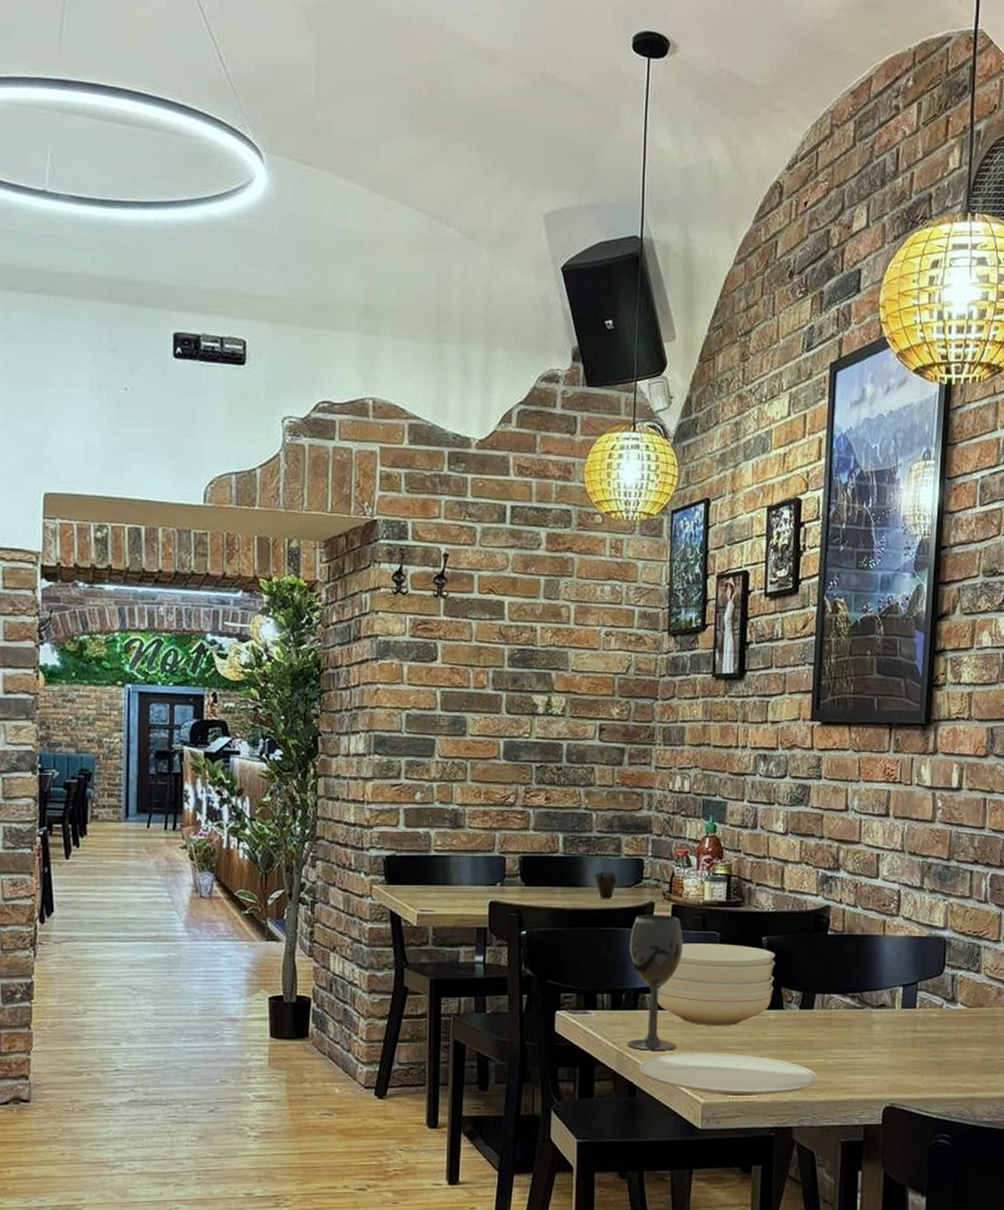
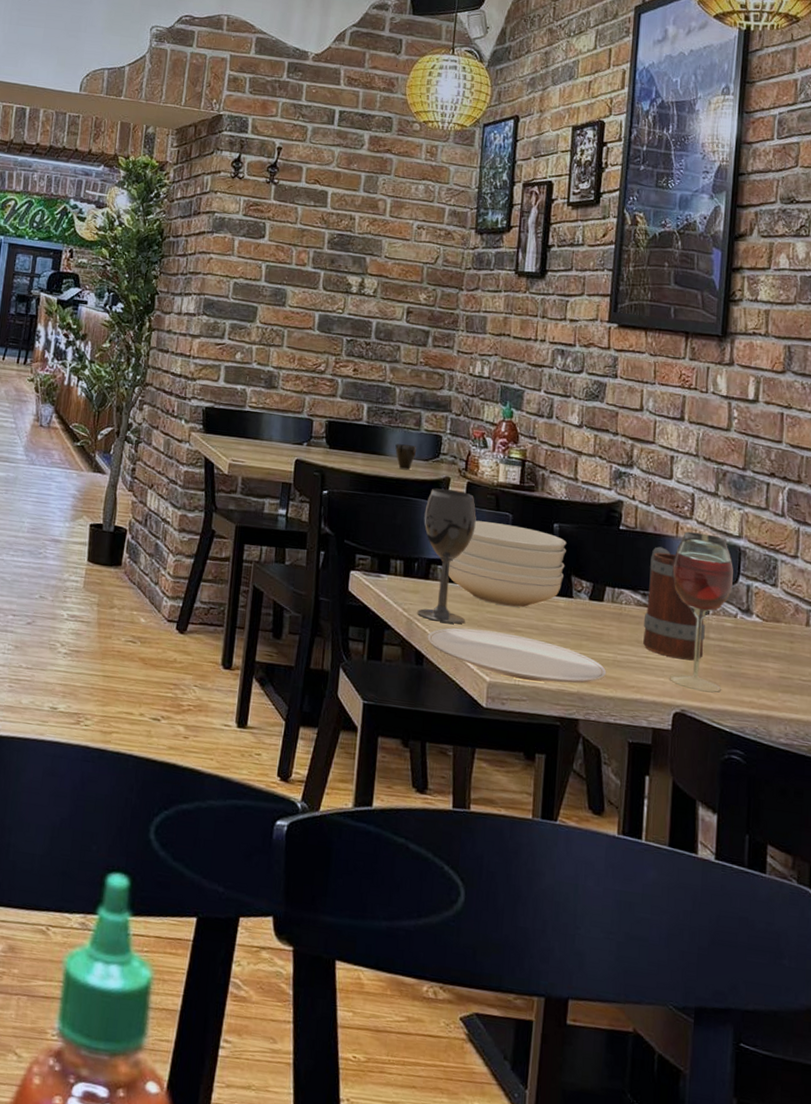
beer mug: none [853,947,913,1055] -> present [643,546,705,661]
wineglass: none [879,929,939,1083] -> present [670,531,733,693]

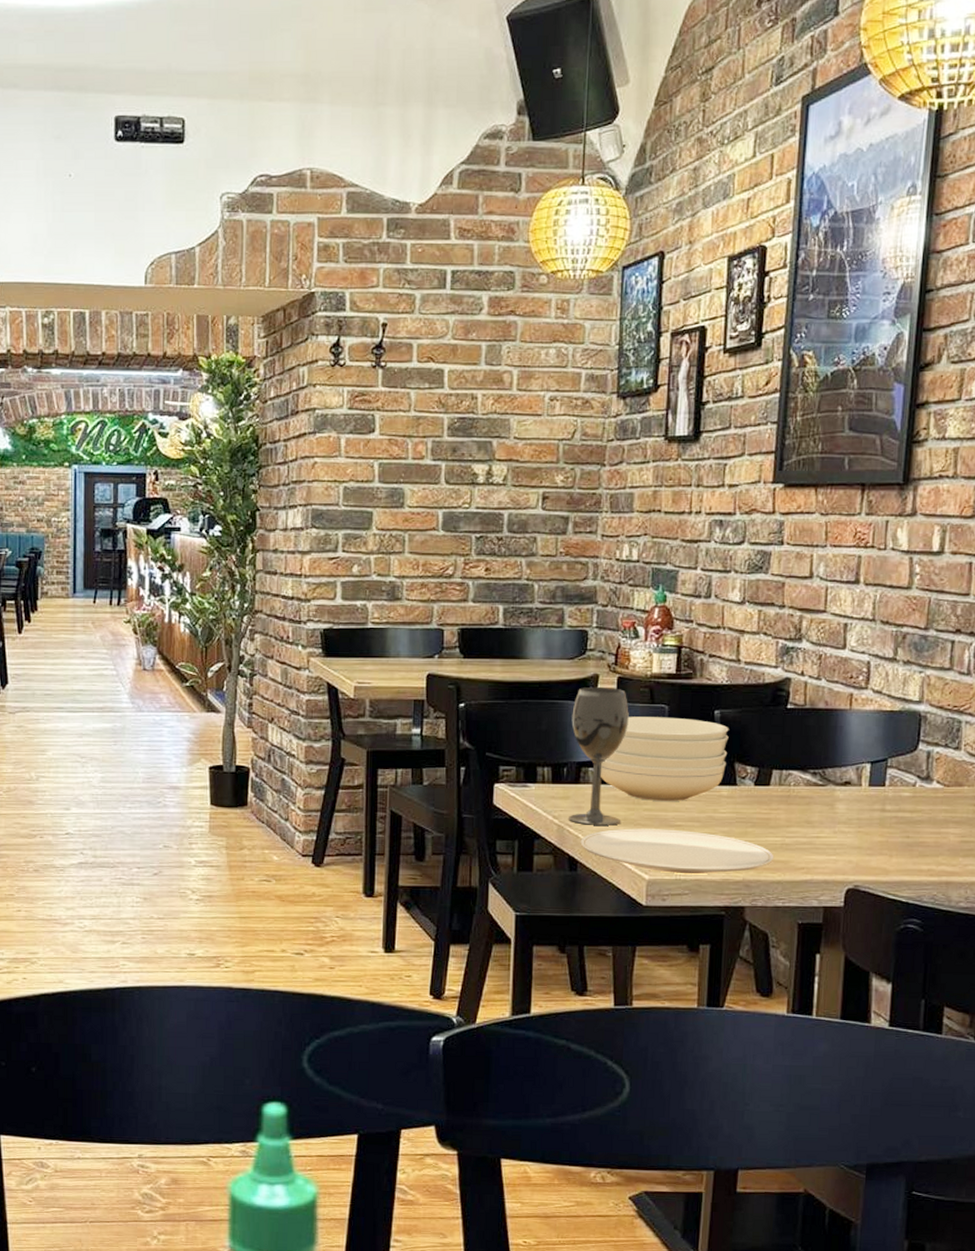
cup: present [395,443,417,471] -> none [536,644,561,672]
beer mug: present [643,546,705,661] -> none [813,722,881,835]
wineglass: present [670,531,733,693] -> none [842,702,913,865]

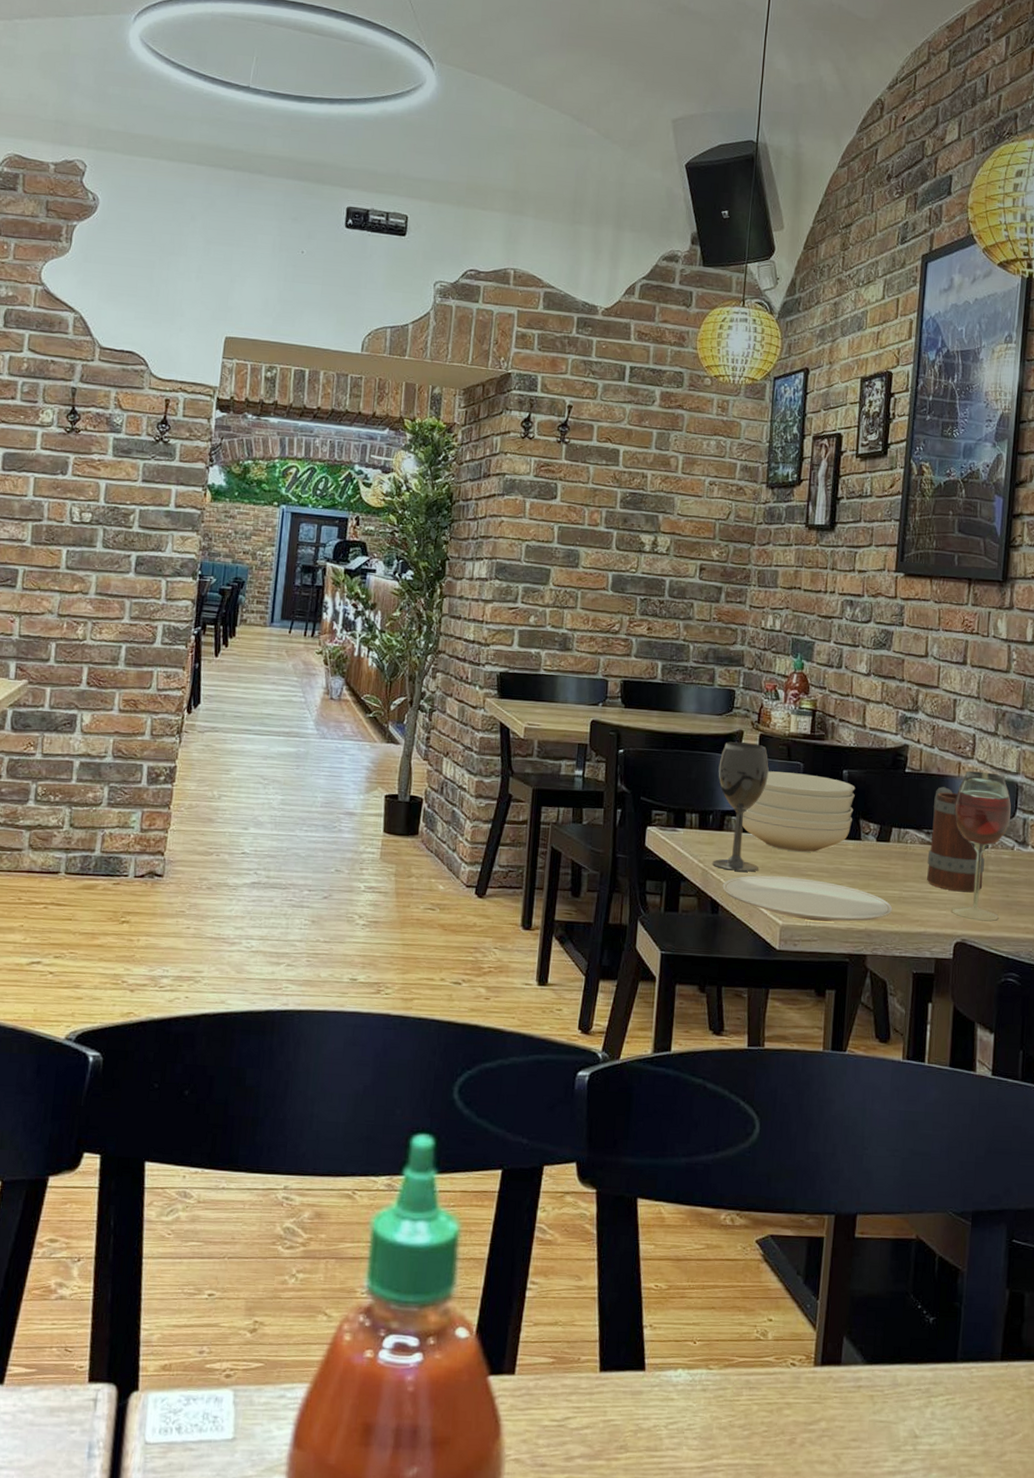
beer mug: none [813,722,881,835] -> present [927,787,985,893]
wineglass: none [842,702,913,865] -> present [951,771,1011,922]

